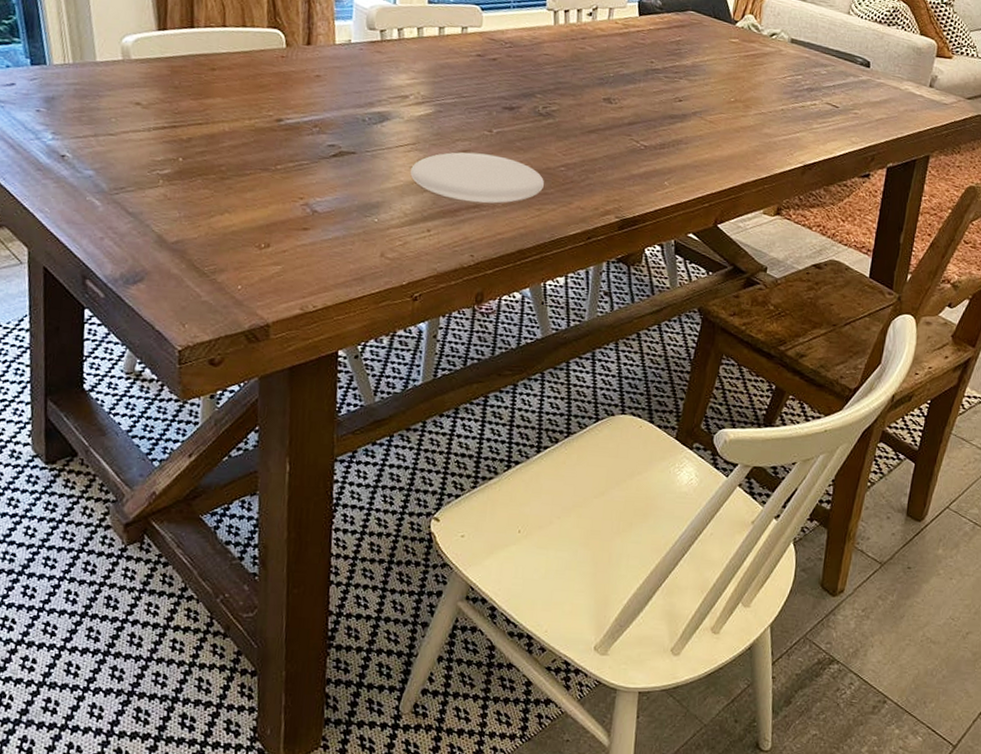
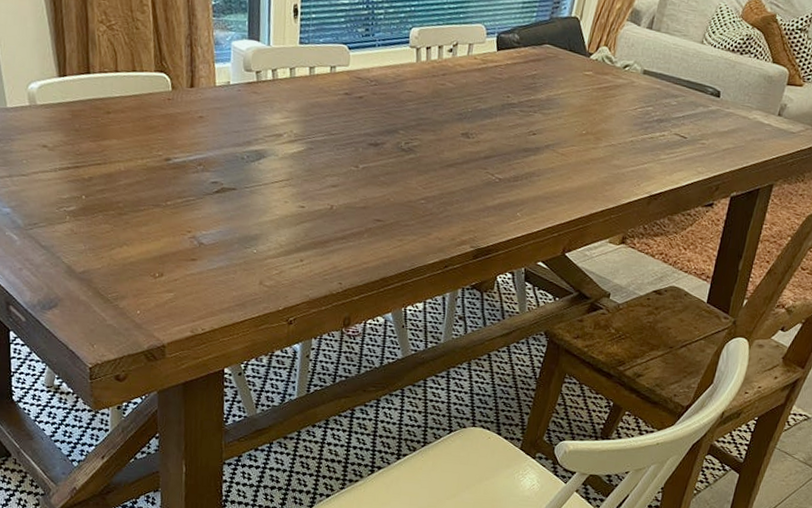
plate: present [410,152,545,206] -> none [285,187,407,237]

